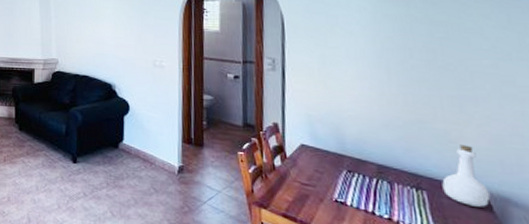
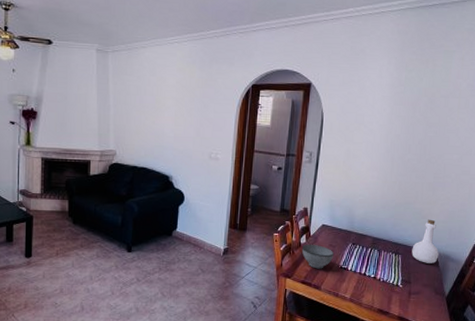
bowl: none [276,167,324,201] -> present [301,244,335,269]

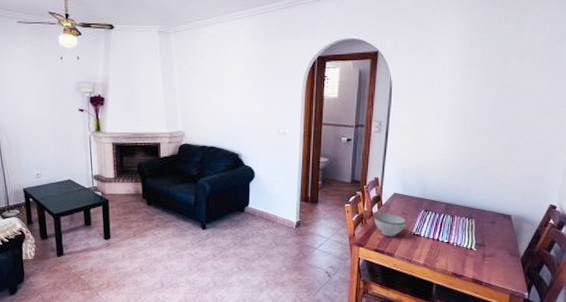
bottle: present [412,219,439,264] -> none [485,182,513,226]

